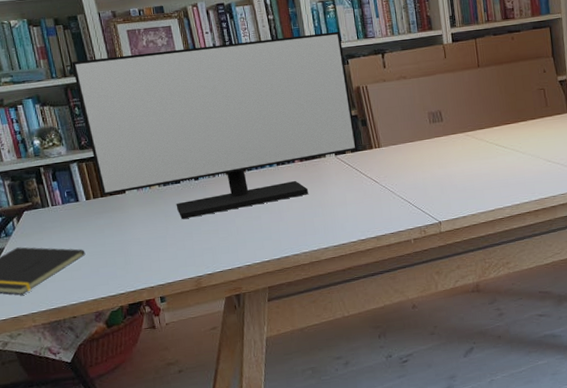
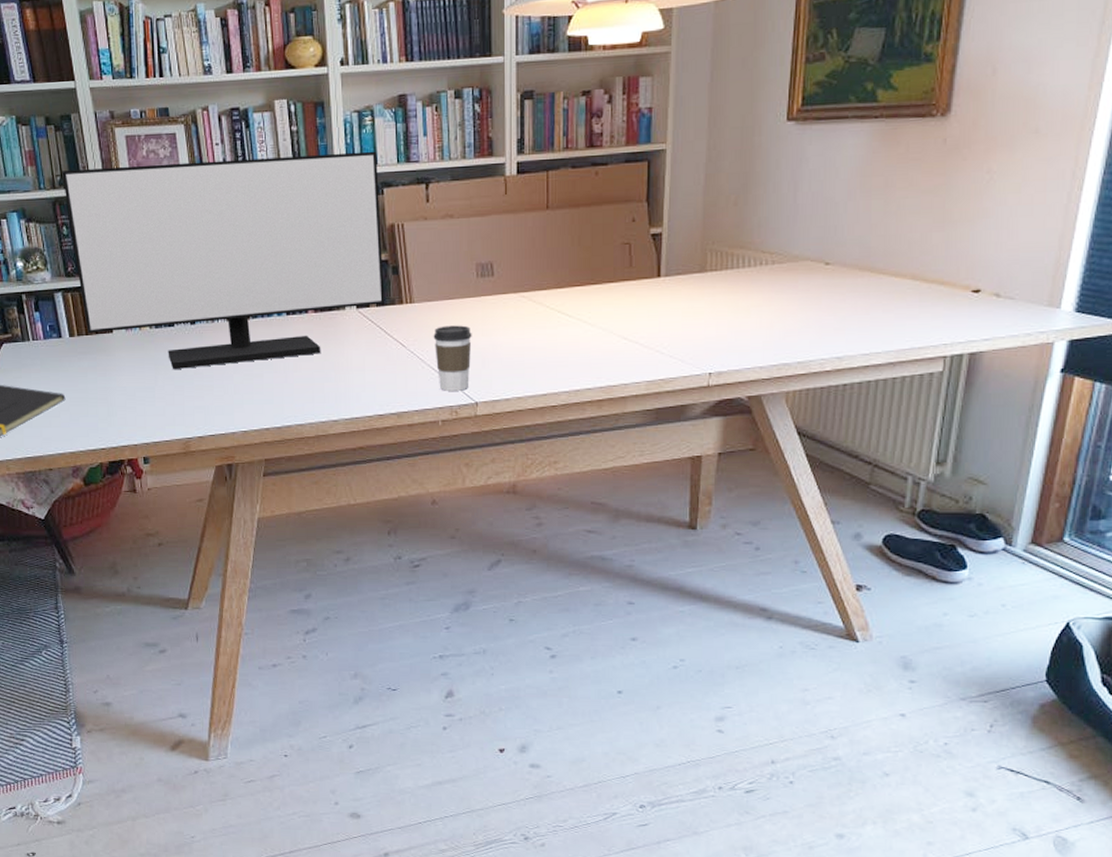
coffee cup: none [400,161,433,215] -> present [433,325,472,391]

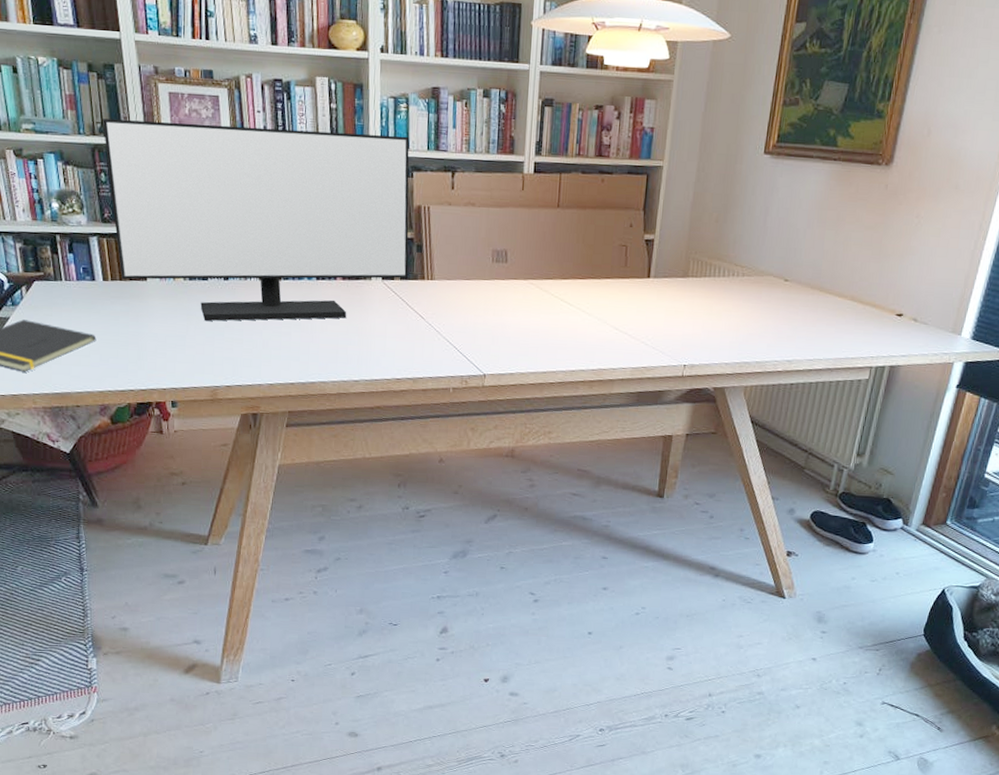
coffee cup: present [433,325,472,391] -> none [450,303,485,363]

